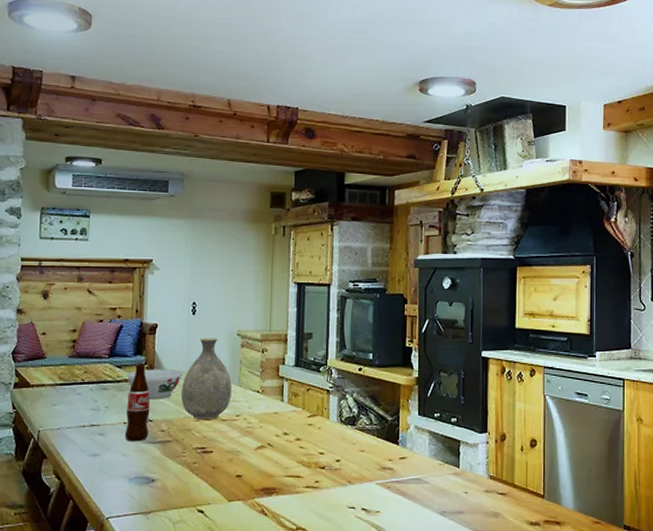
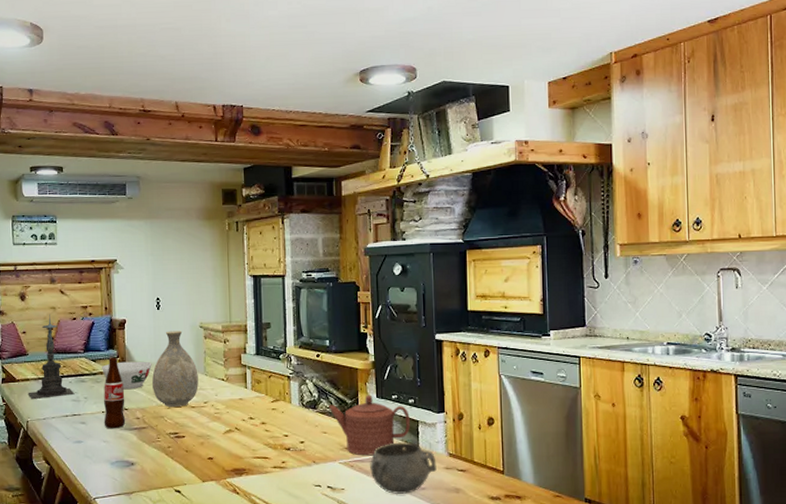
candle holder: none [42,314,95,408] -> present [27,314,75,400]
teapot: none [368,412,451,477] -> present [329,395,410,456]
decorative bowl: none [406,463,476,519] -> present [369,442,437,495]

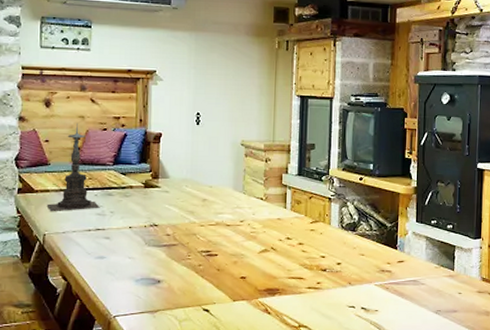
bowl: present [102,361,152,390] -> none [132,176,187,205]
bottle: present [103,357,126,429] -> none [130,171,156,245]
vase: present [152,331,199,407] -> none [186,147,236,224]
teapot: present [329,395,410,456] -> none [368,219,447,279]
decorative bowl: present [369,442,437,495] -> none [404,266,470,317]

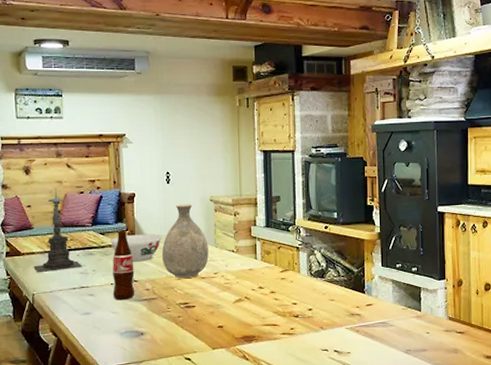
bottle: none [130,171,156,245] -> present [112,230,135,301]
bowl: none [132,176,187,205] -> present [110,234,162,262]
vase: none [186,147,236,224] -> present [162,204,209,278]

